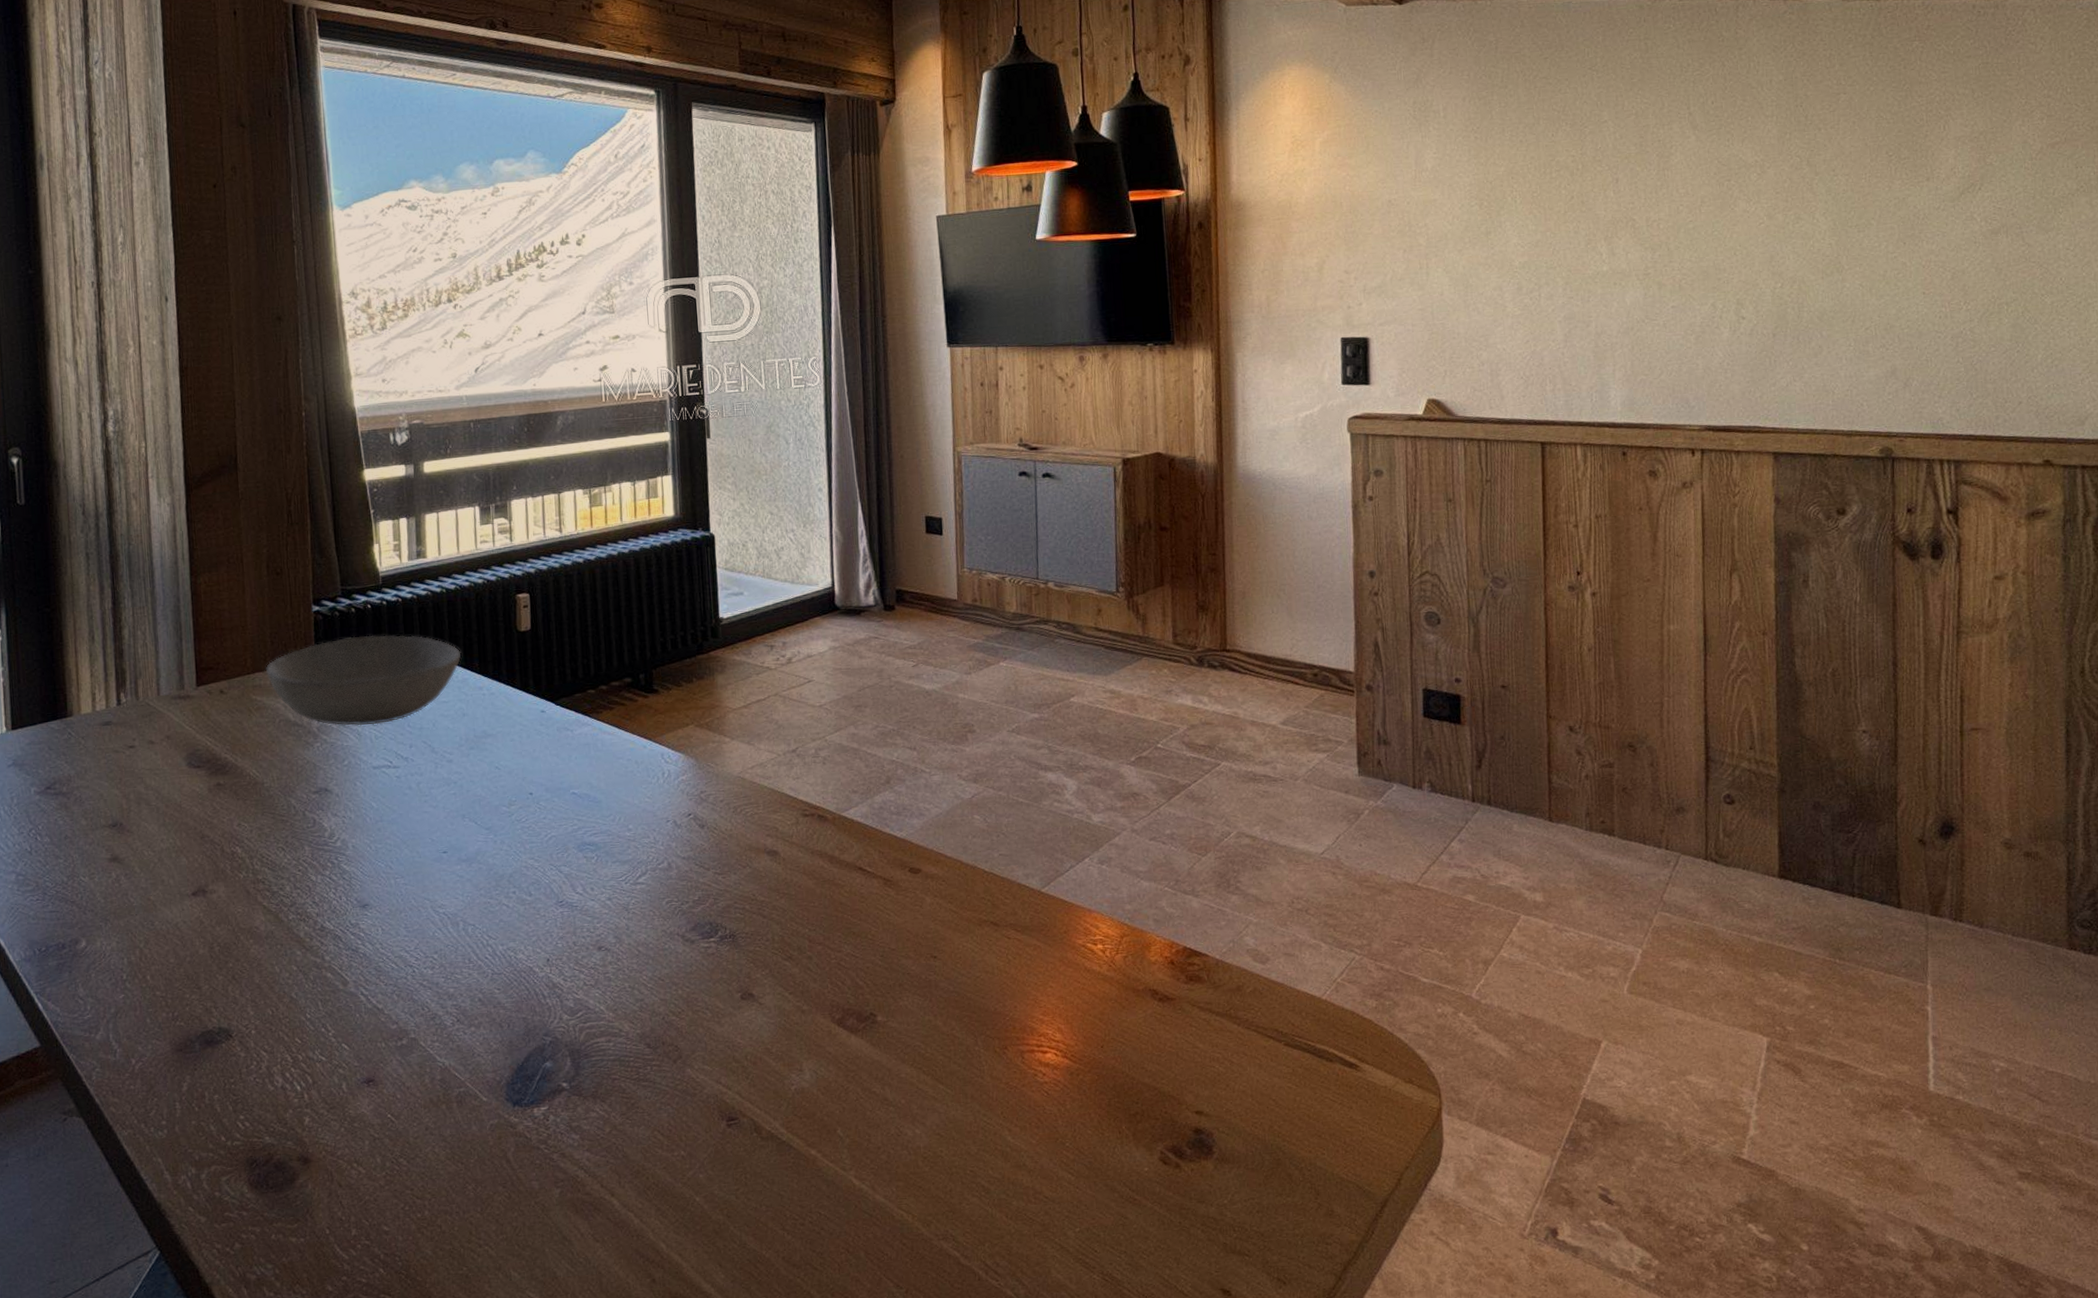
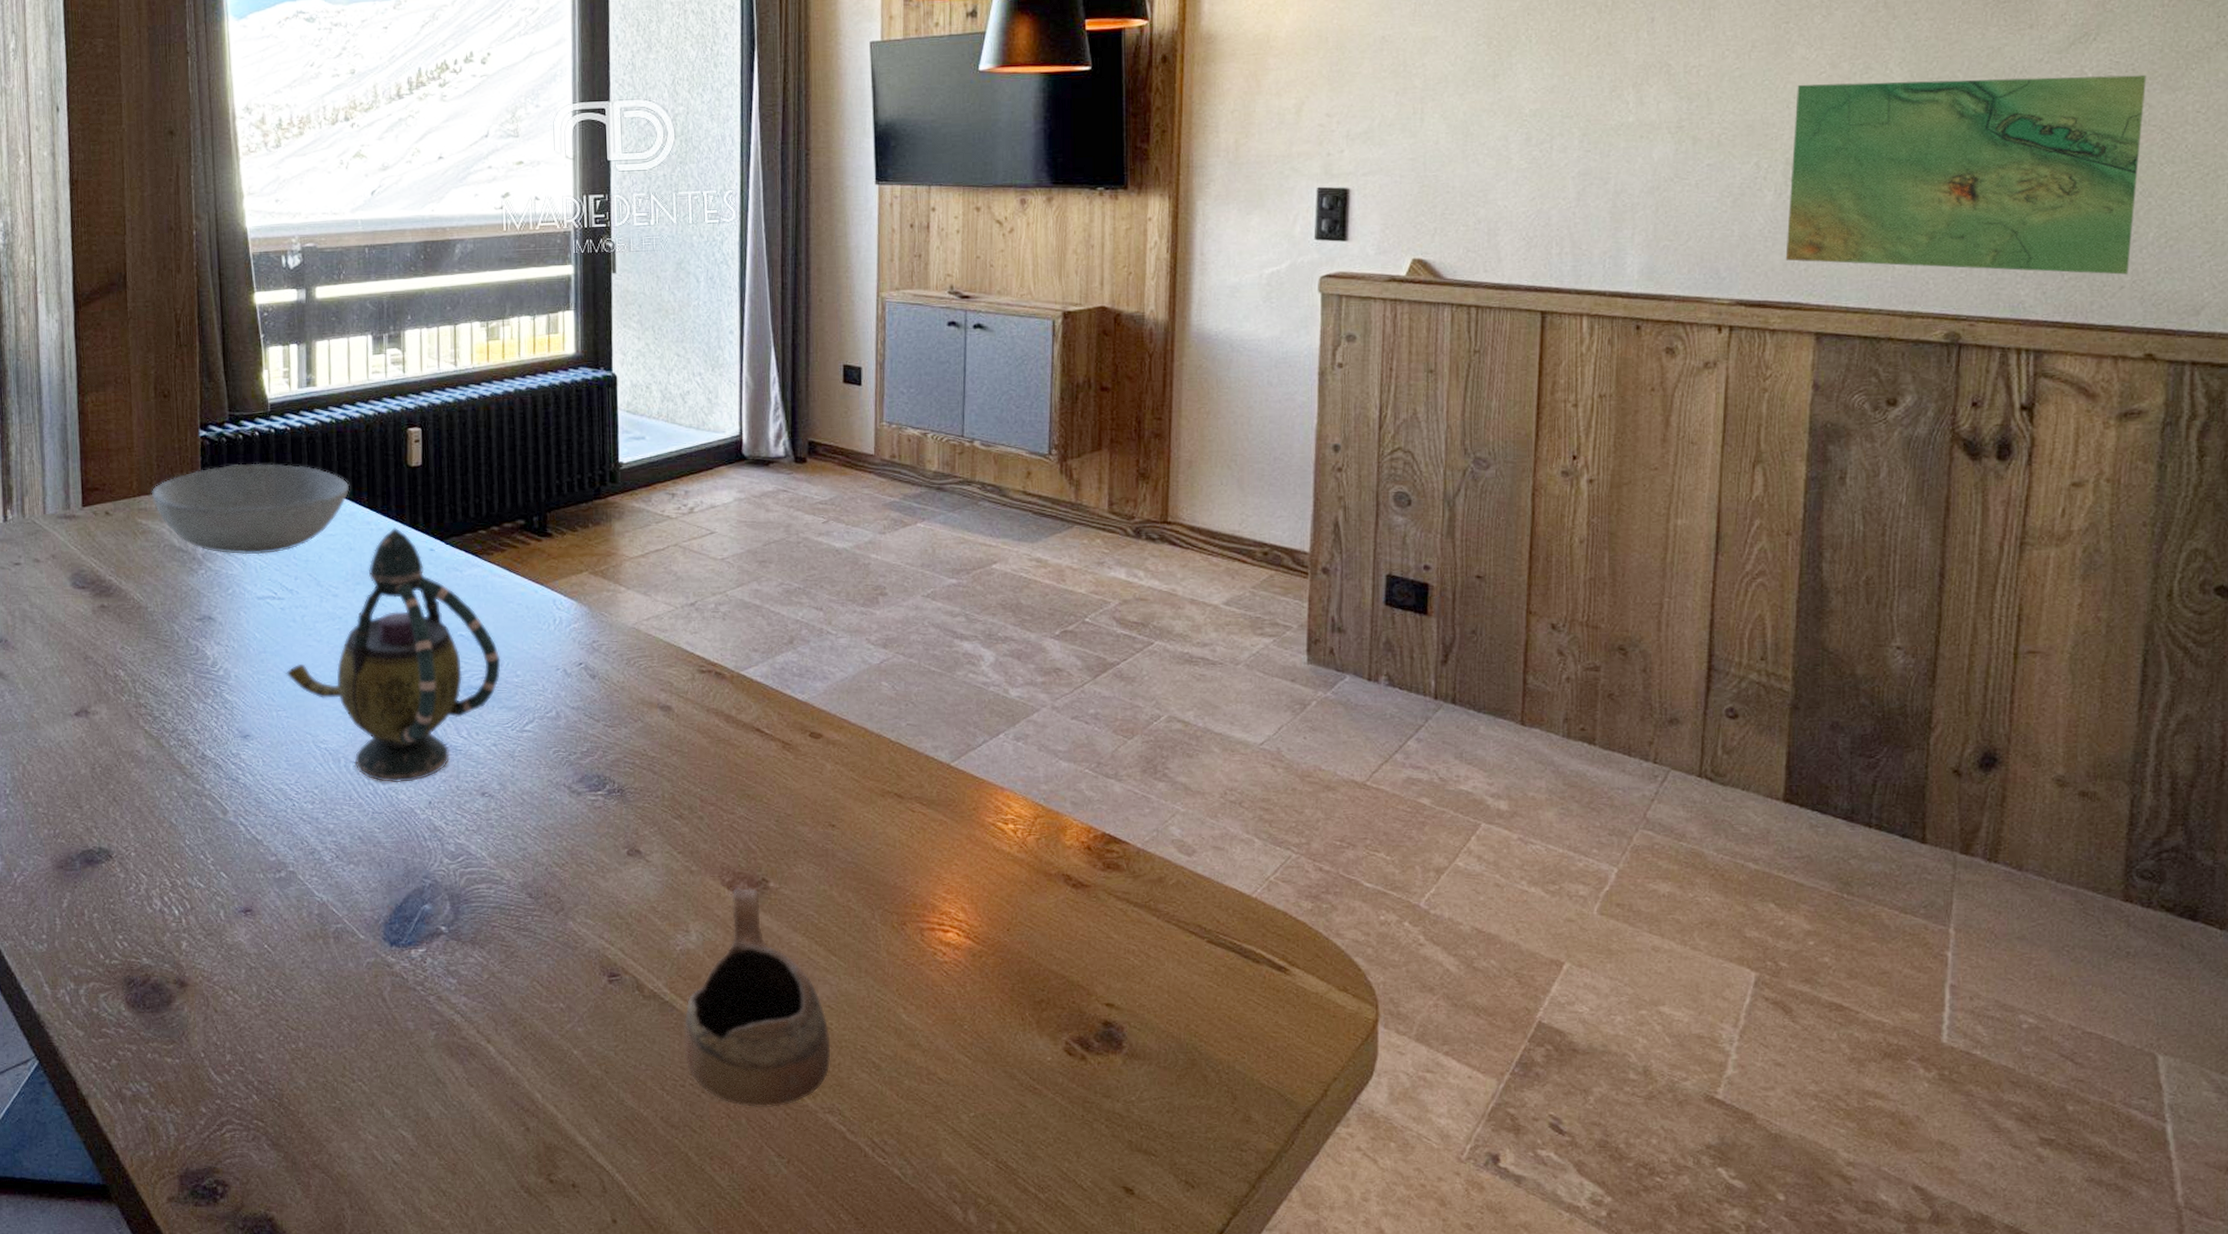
teapot: none [403,691,613,943] -> present [286,527,501,783]
cup: none [801,1023,943,1241] -> present [683,888,831,1108]
topographic map: none [1741,218,2025,392] -> present [1785,74,2147,275]

